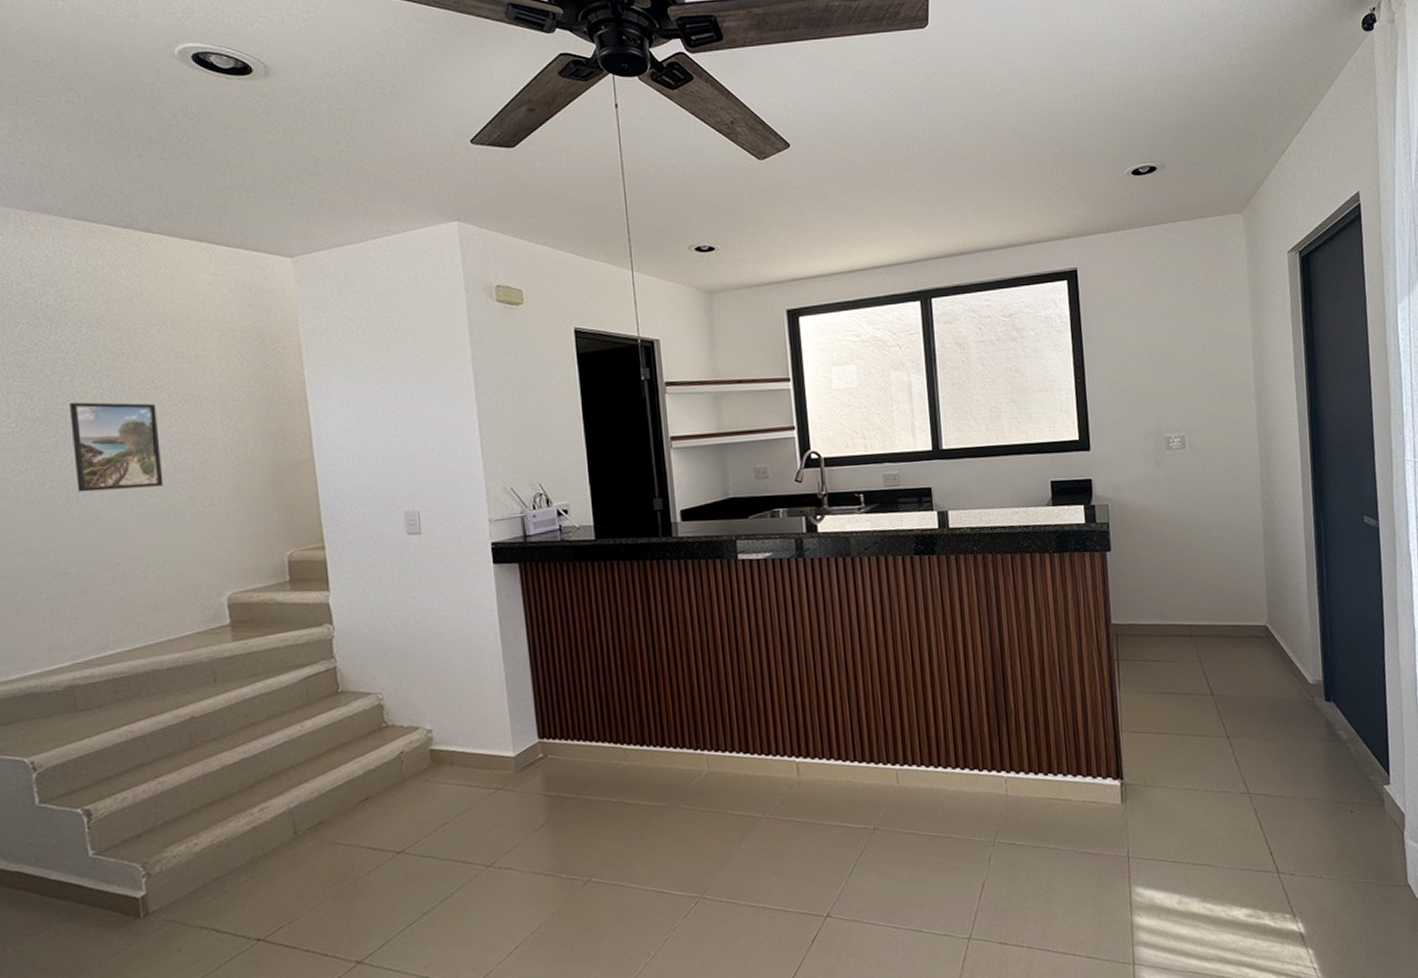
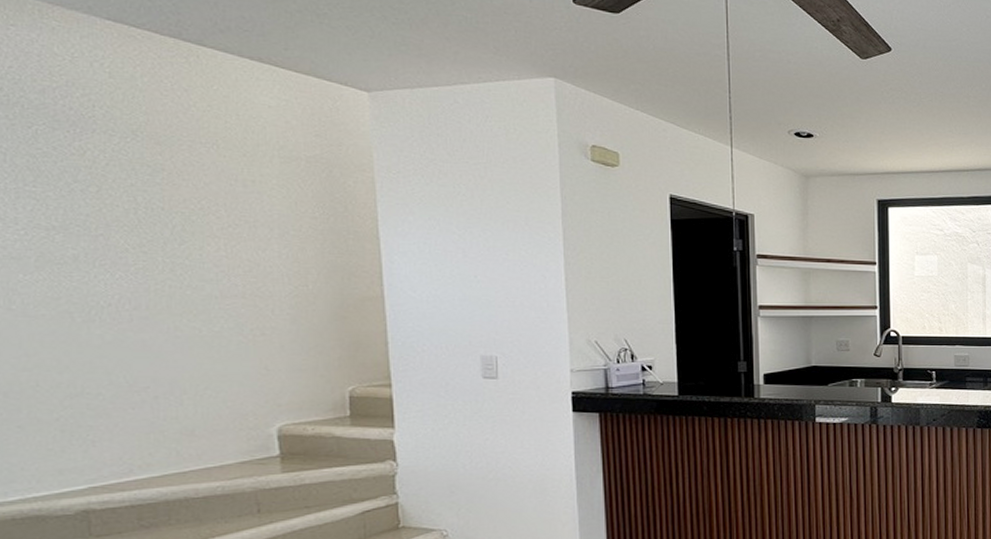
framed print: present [70,402,164,493] -> none [95,214,207,310]

